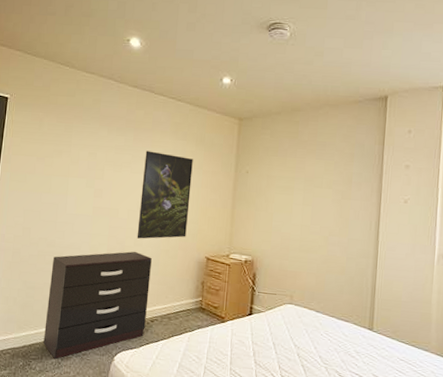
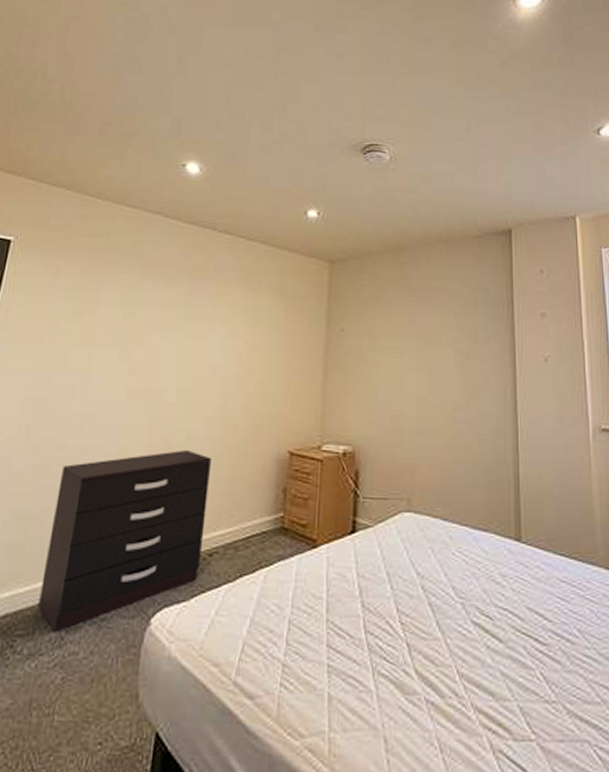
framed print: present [137,151,193,239] -> none [189,306,270,431]

